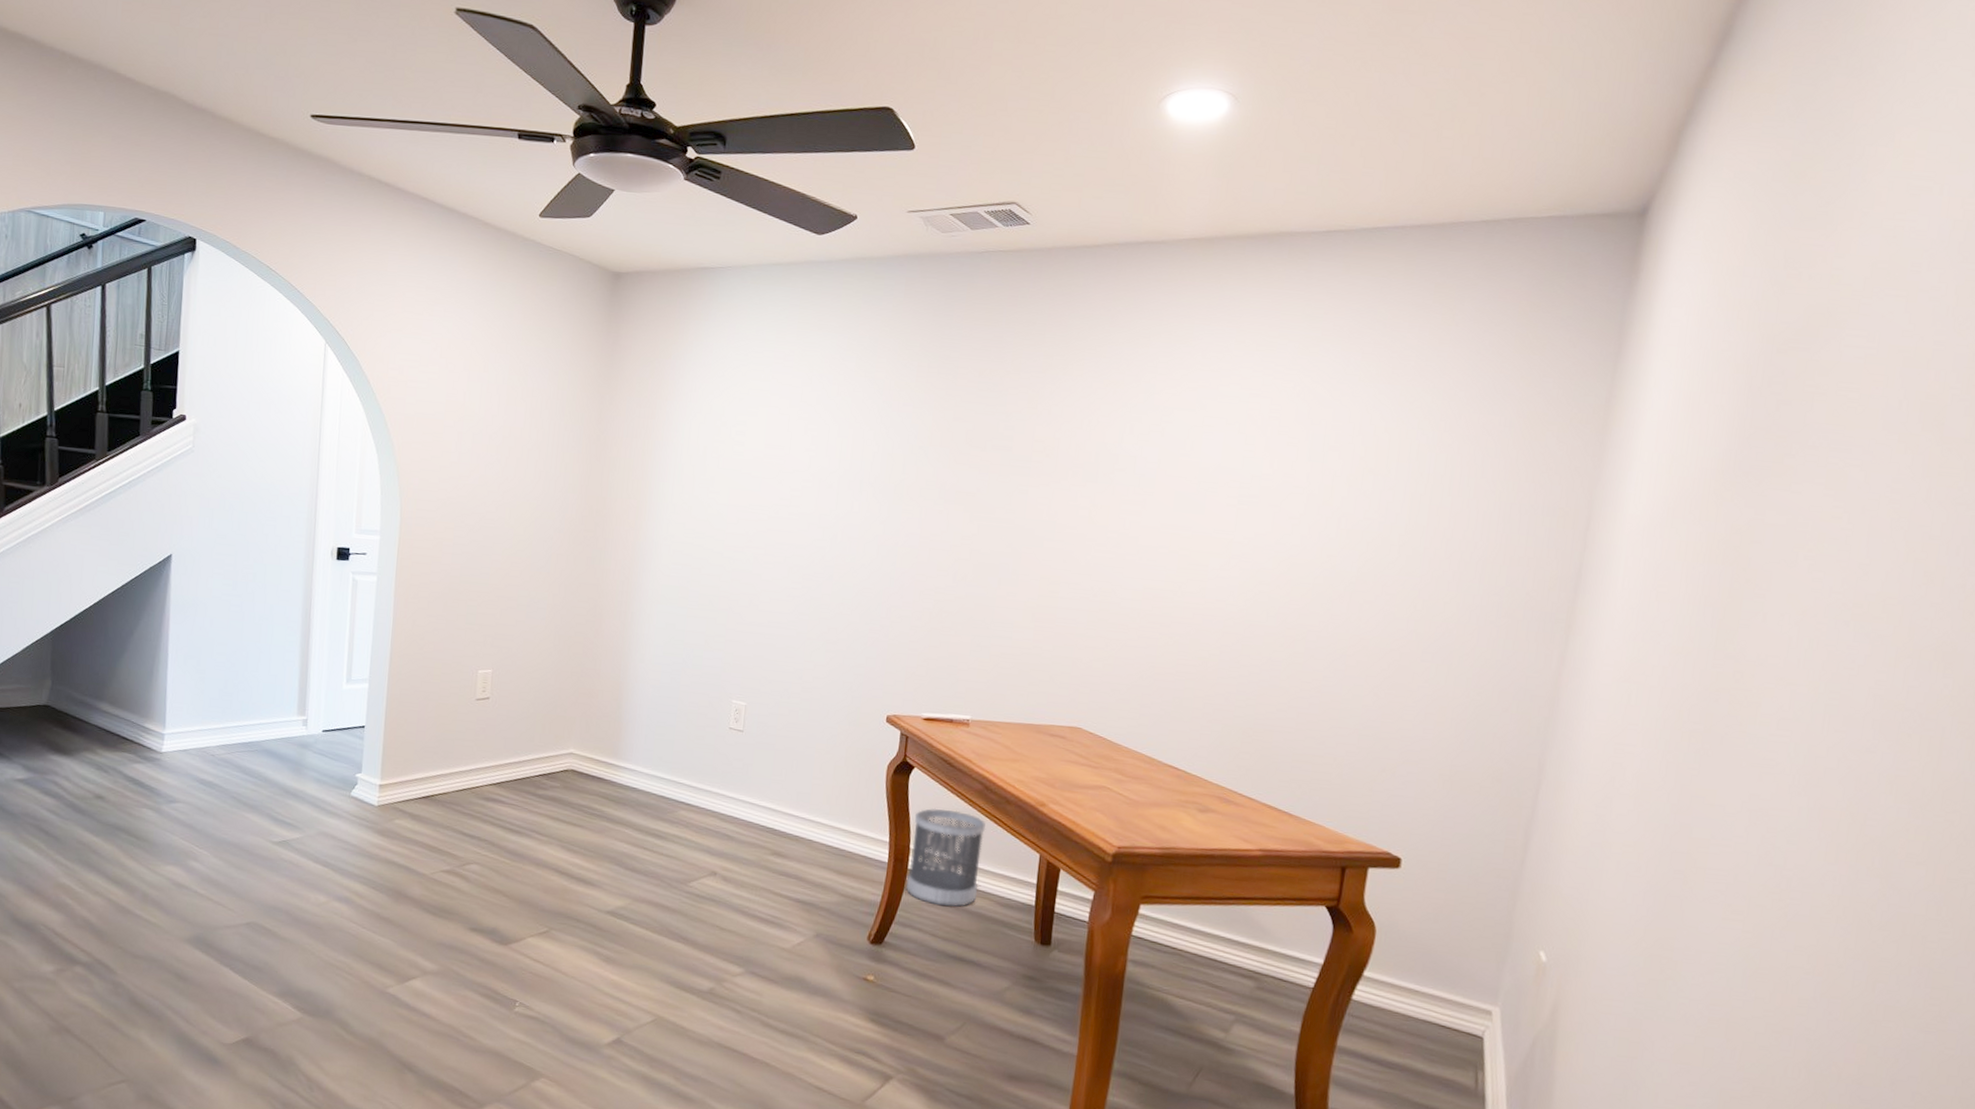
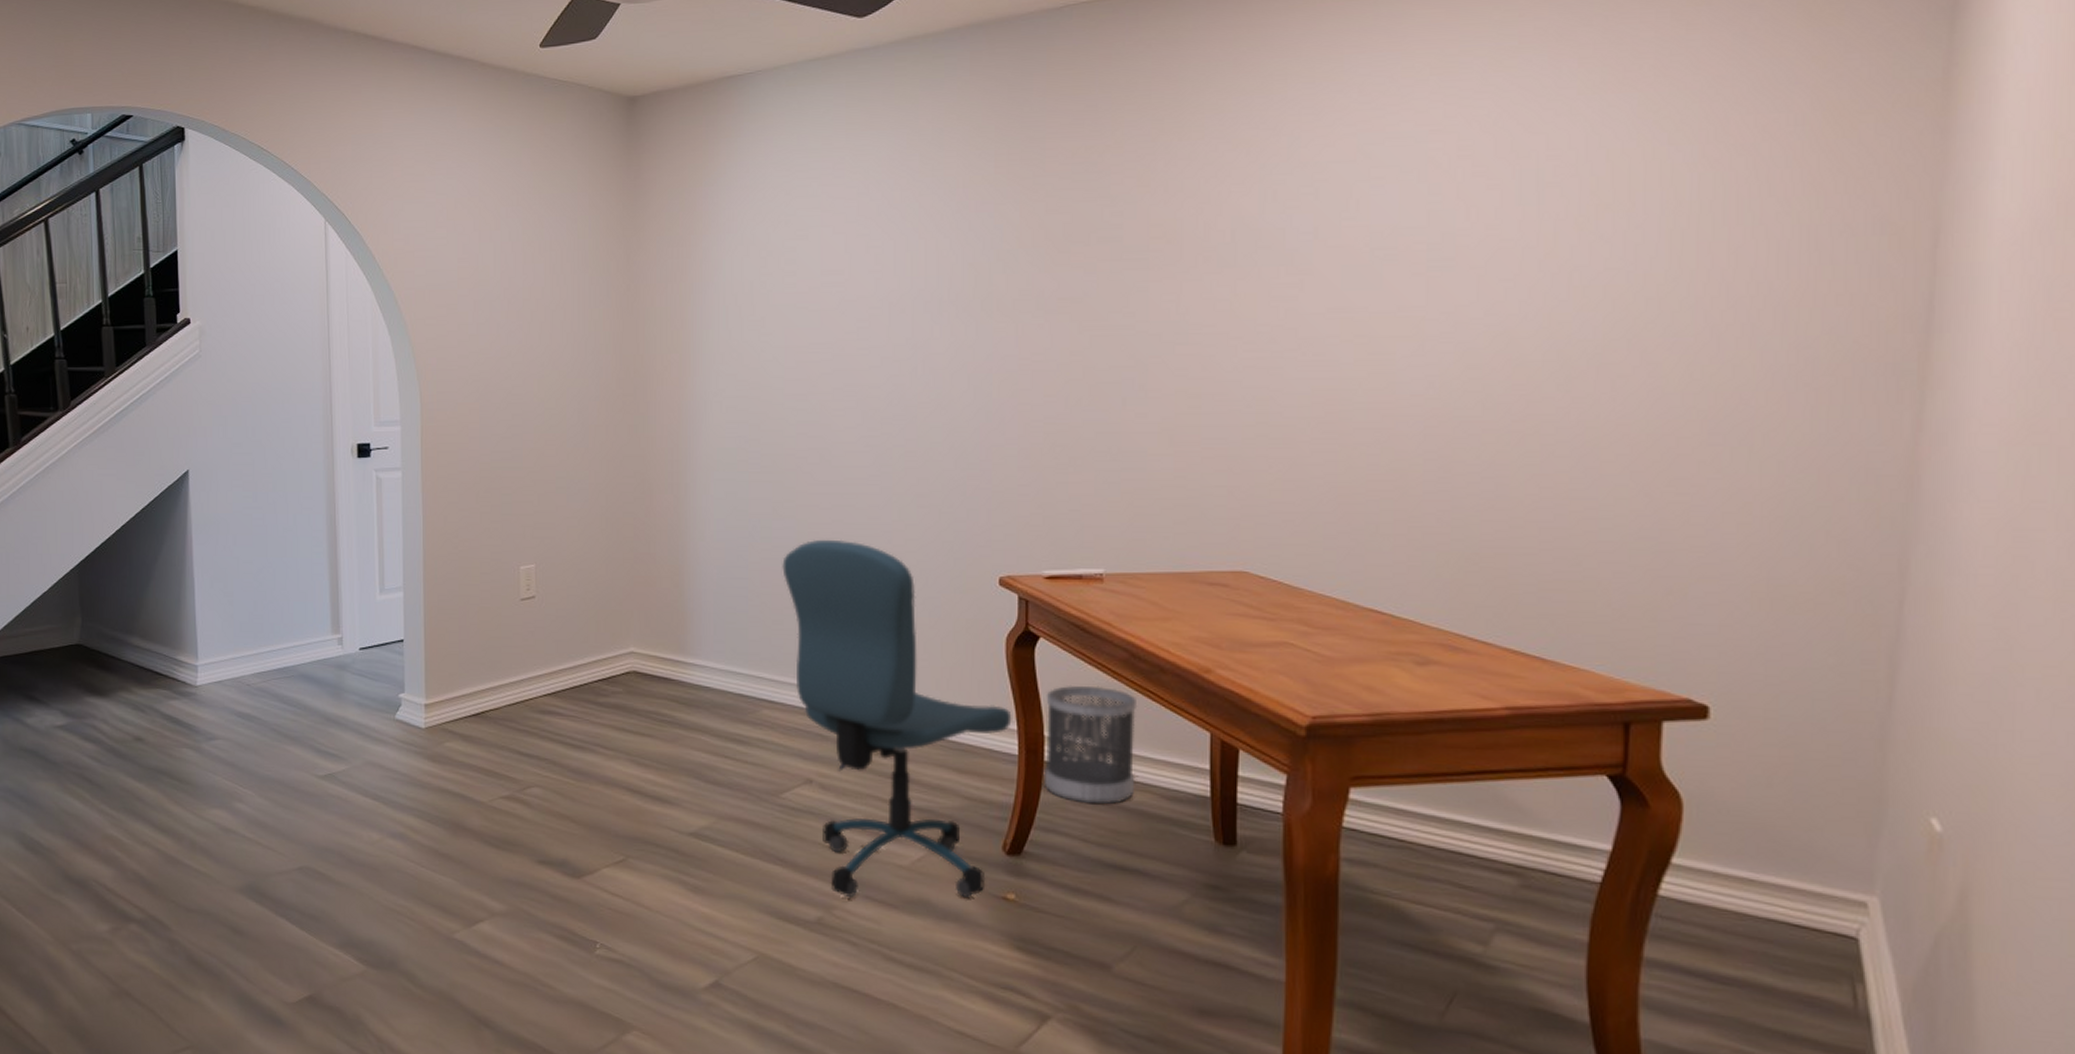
office chair: none [708,670,886,977] -> present [782,539,1012,898]

